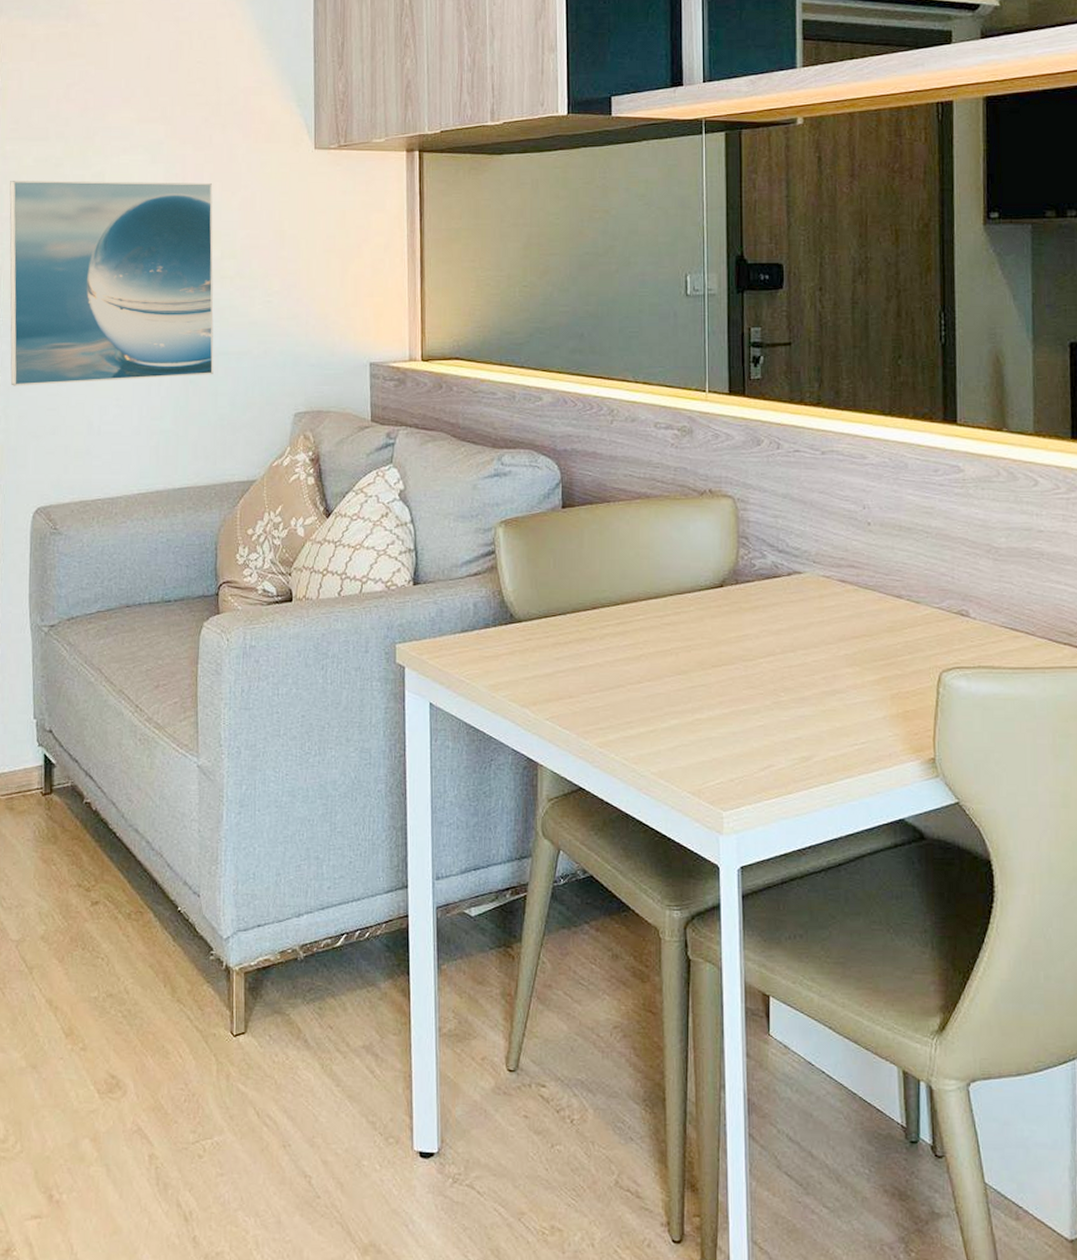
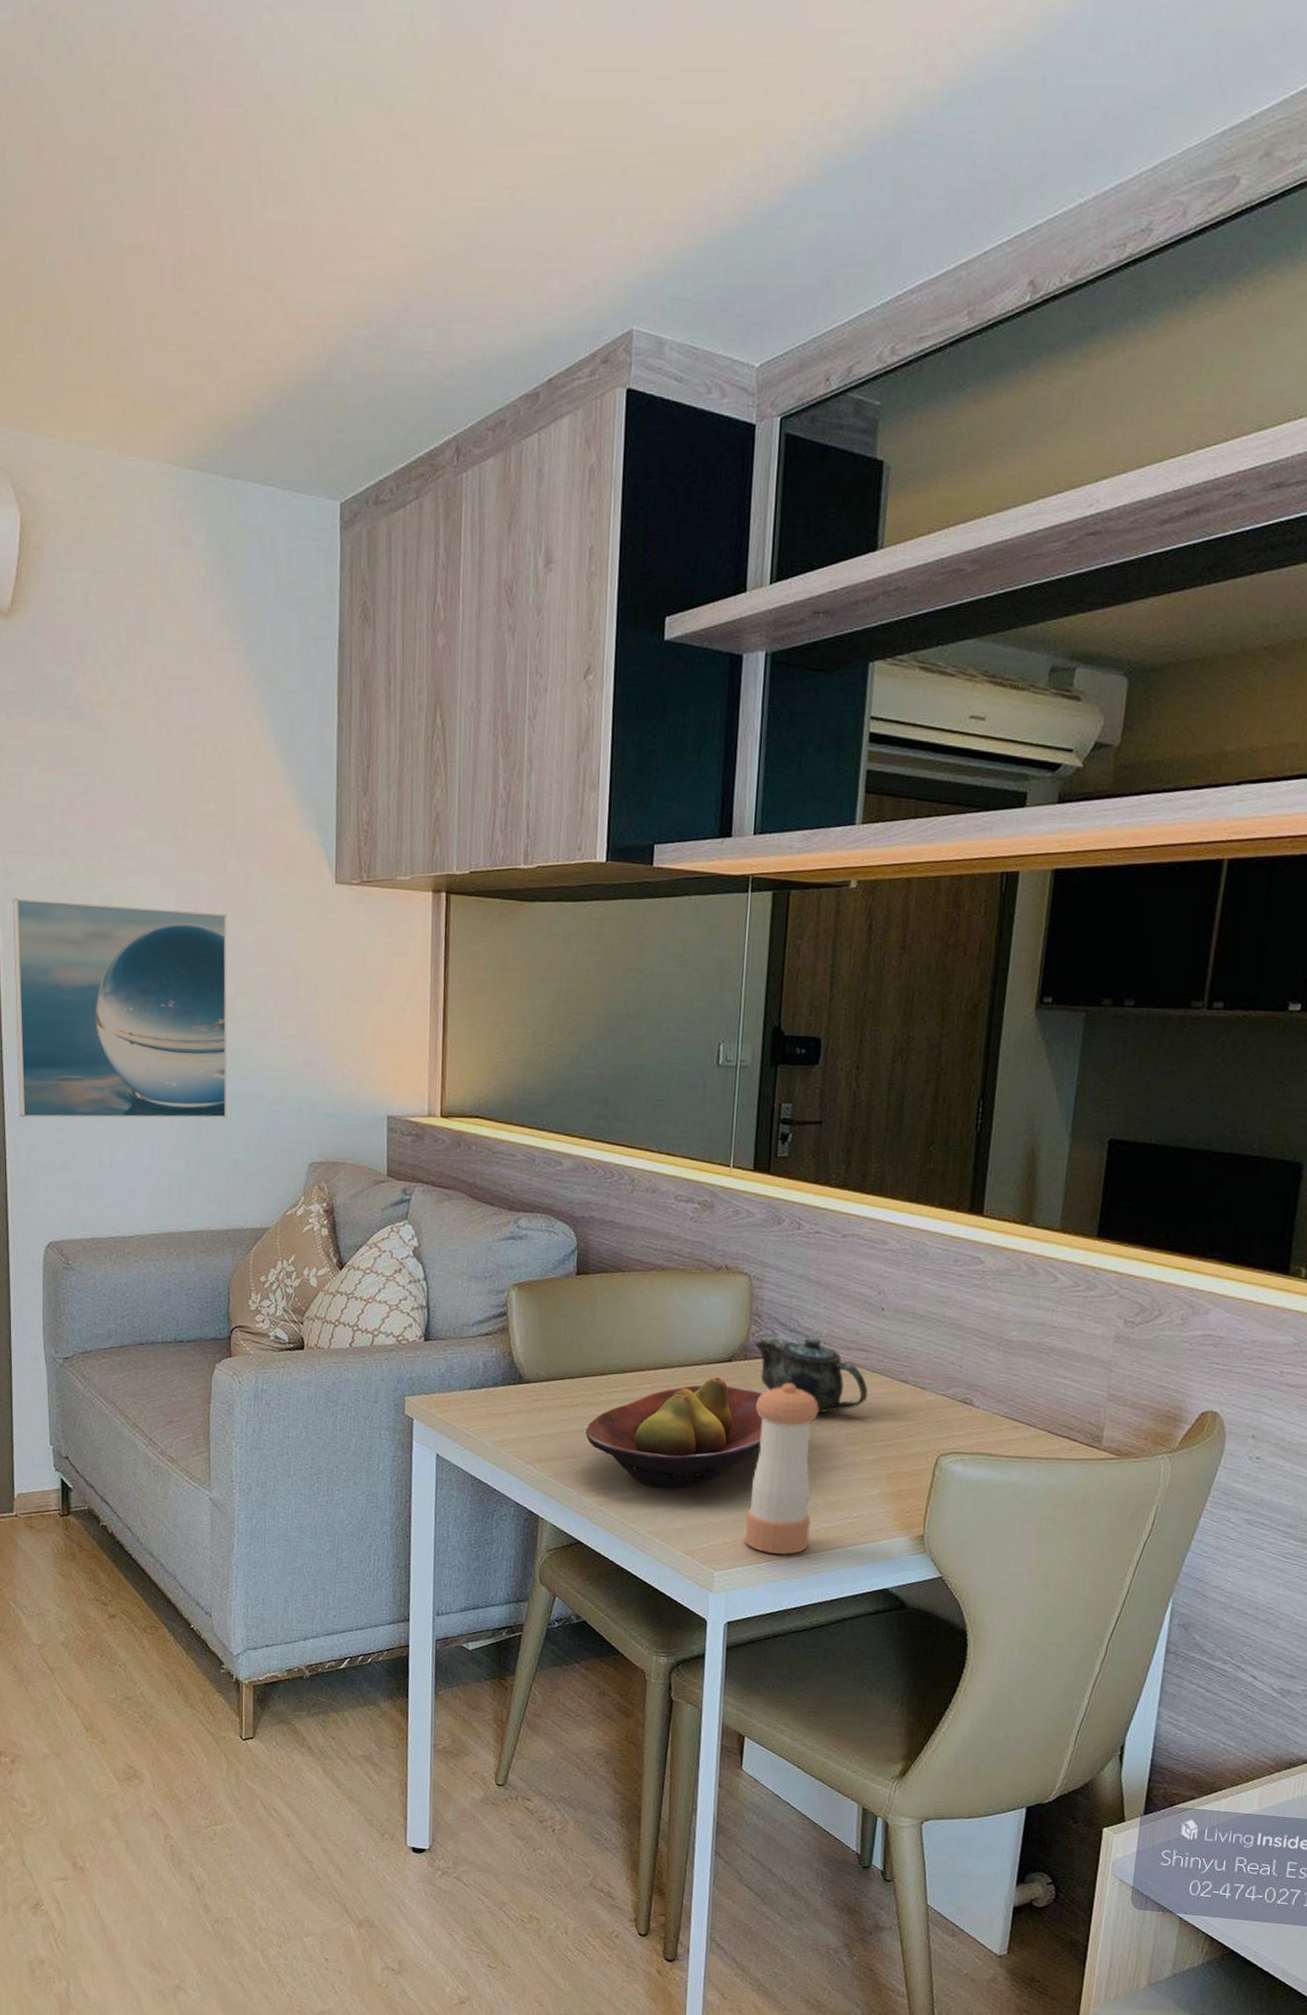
fruit bowl: none [580,604,760,725] -> present [585,1377,764,1489]
teapot: none [744,556,863,635] -> present [754,1336,868,1414]
pepper shaker: none [751,605,818,788] -> present [744,1382,819,1555]

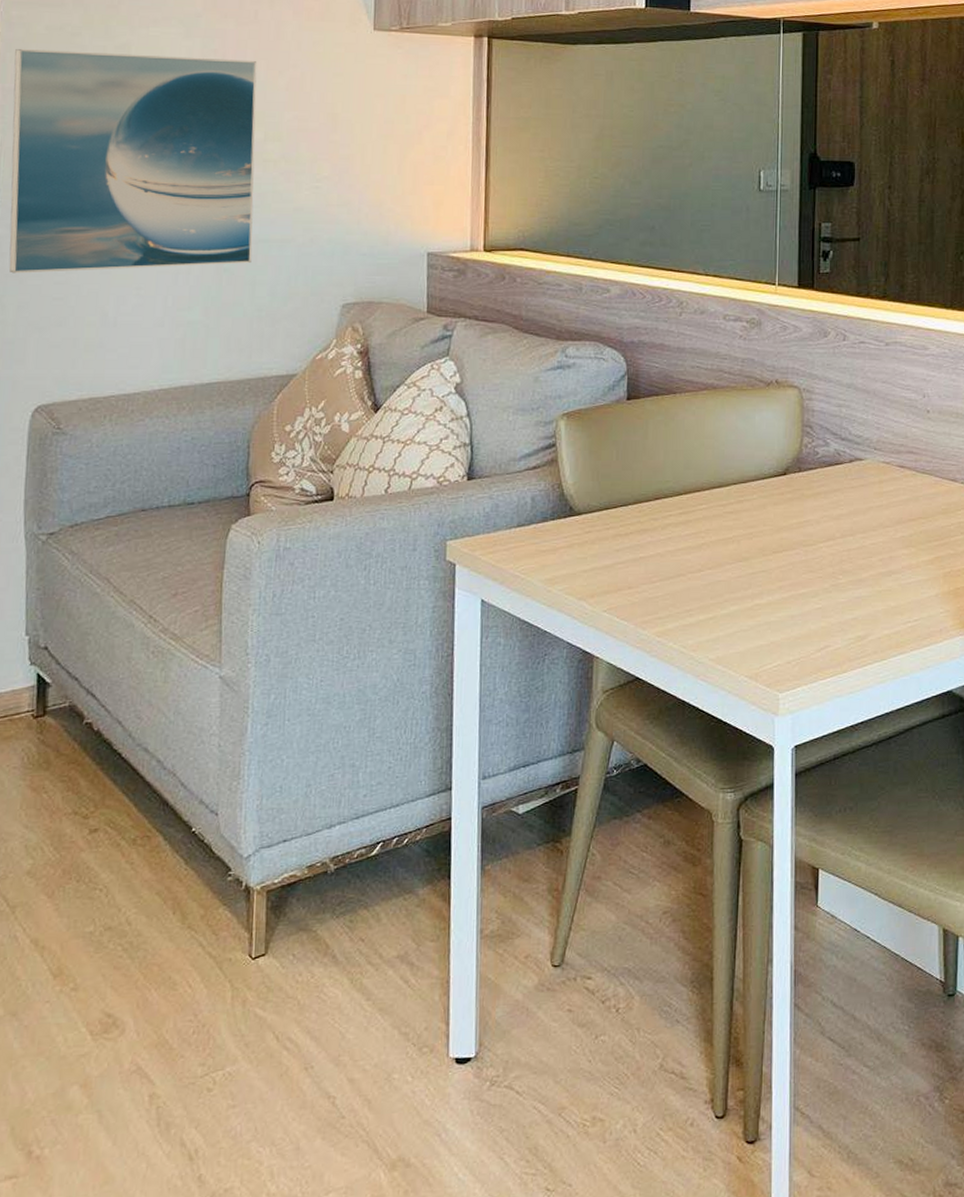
fruit bowl: present [585,1377,764,1489] -> none [641,492,821,612]
pepper shaker: present [744,1382,819,1555] -> none [808,491,874,667]
teapot: present [754,1336,868,1414] -> none [807,443,920,519]

